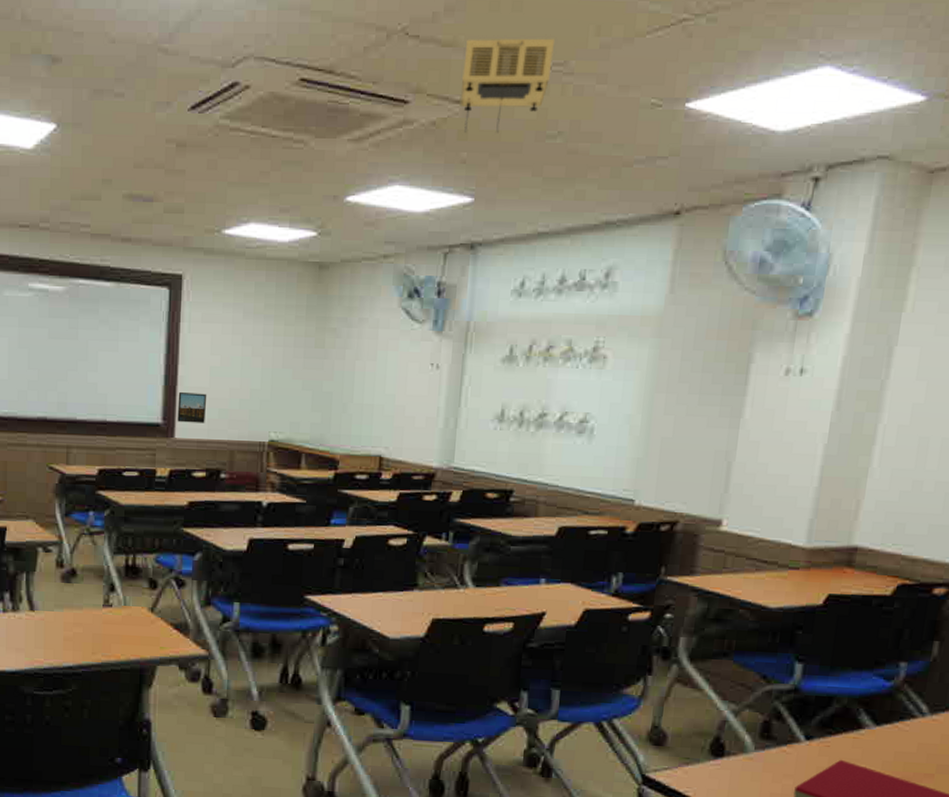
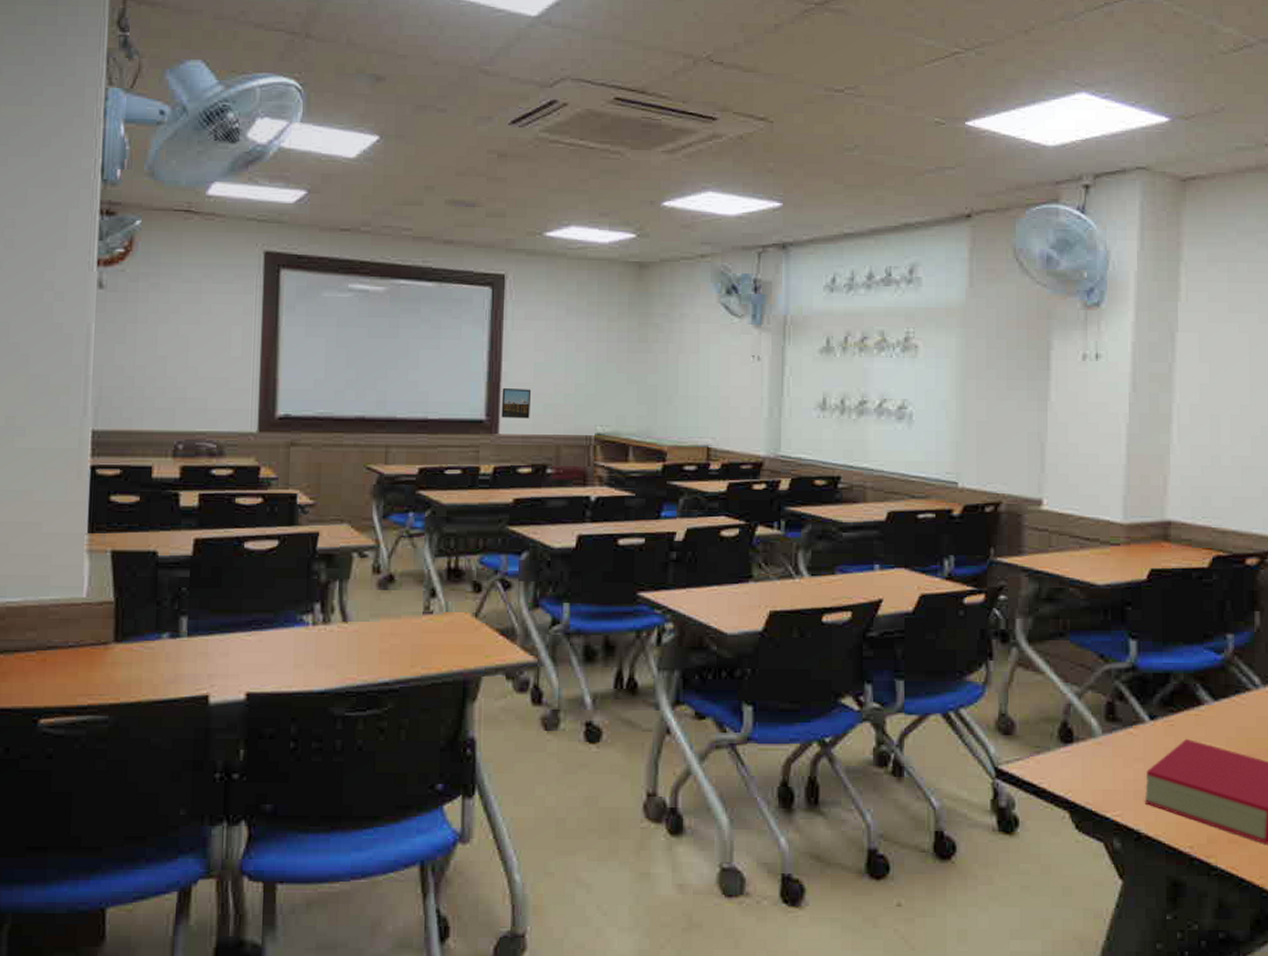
projector: present [461,38,554,133] -> none [765,66,844,146]

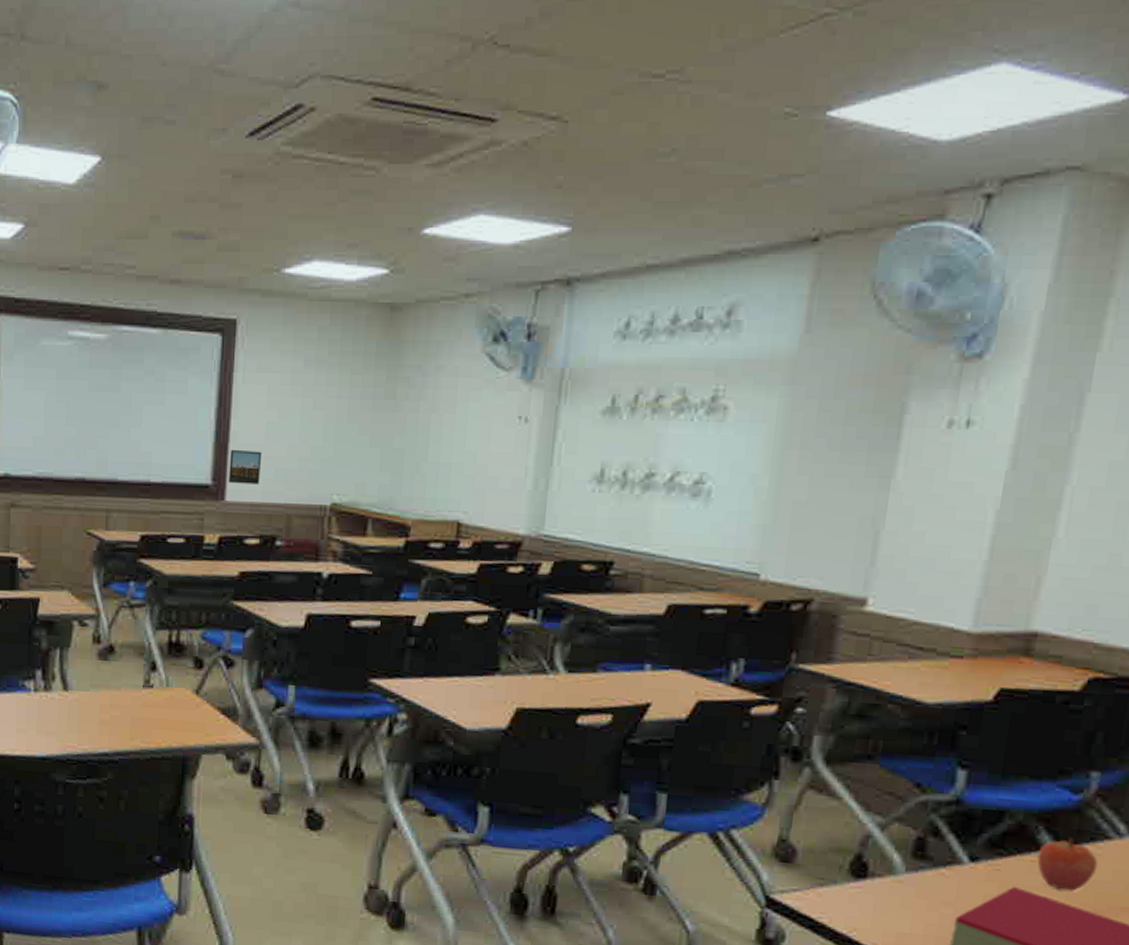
apple: none [1199,692,1245,738] -> present [1037,838,1098,891]

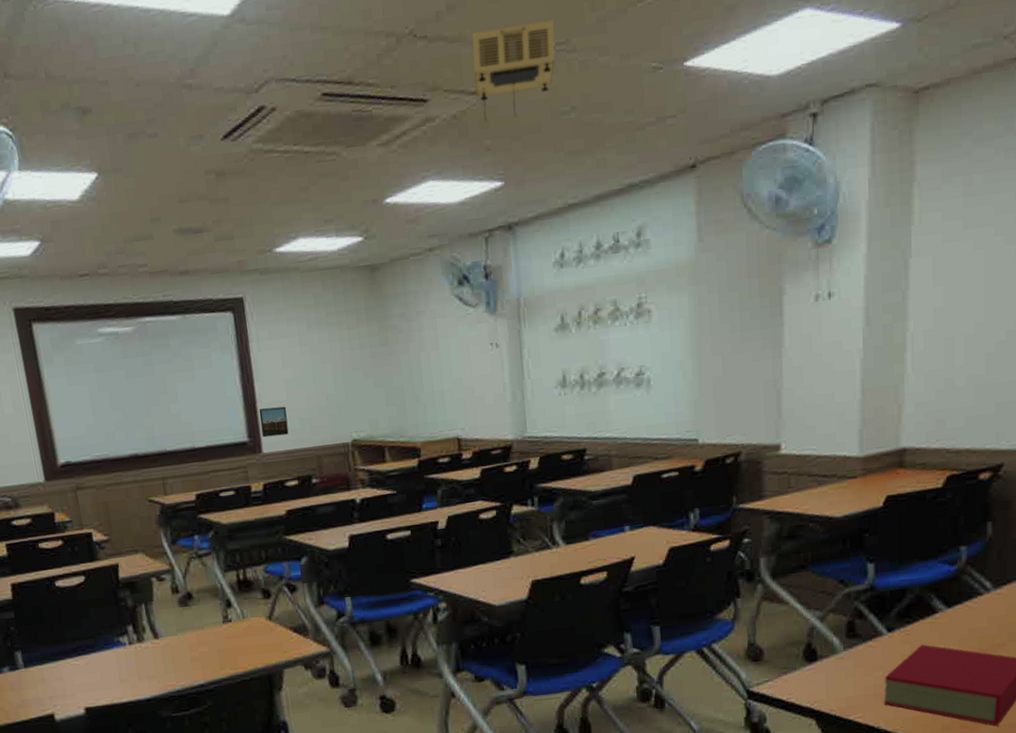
projector: none [557,42,669,153] -> present [472,19,556,121]
apple: present [1037,838,1098,891] -> none [934,599,976,641]

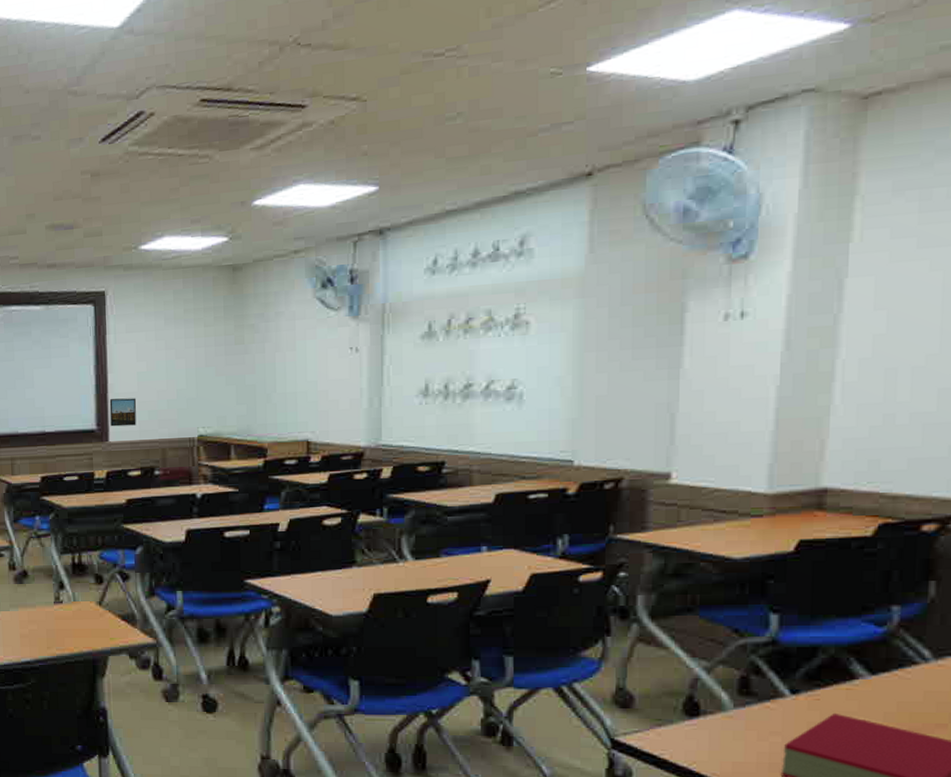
projector: present [472,19,556,121] -> none [356,26,445,126]

